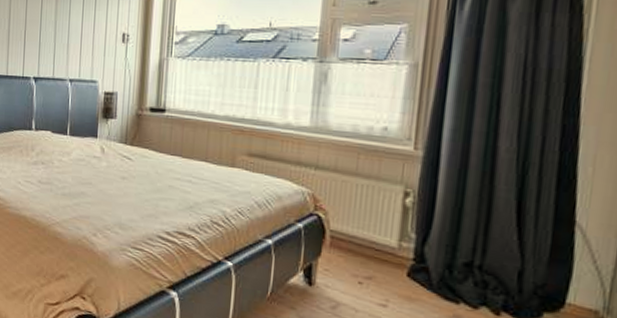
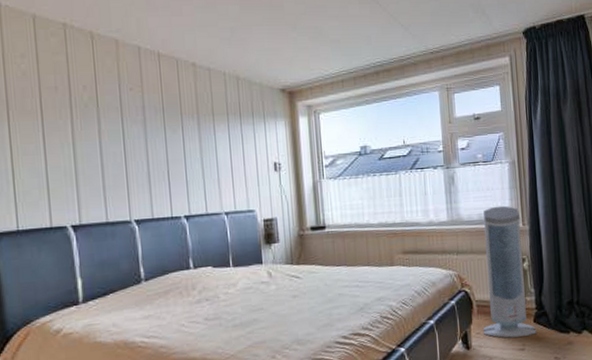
air purifier: none [334,118,412,292] -> present [483,205,537,338]

